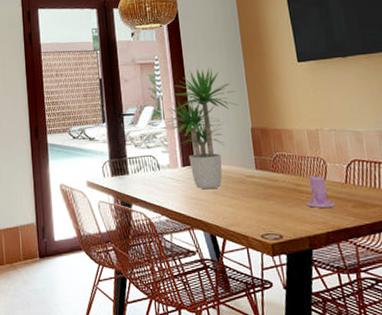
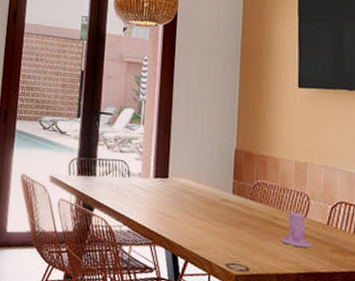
potted plant: present [163,67,239,190] -> none [141,76,226,207]

